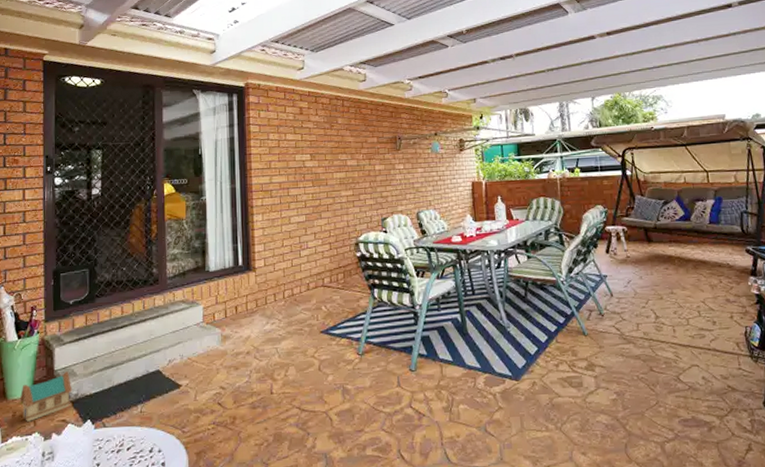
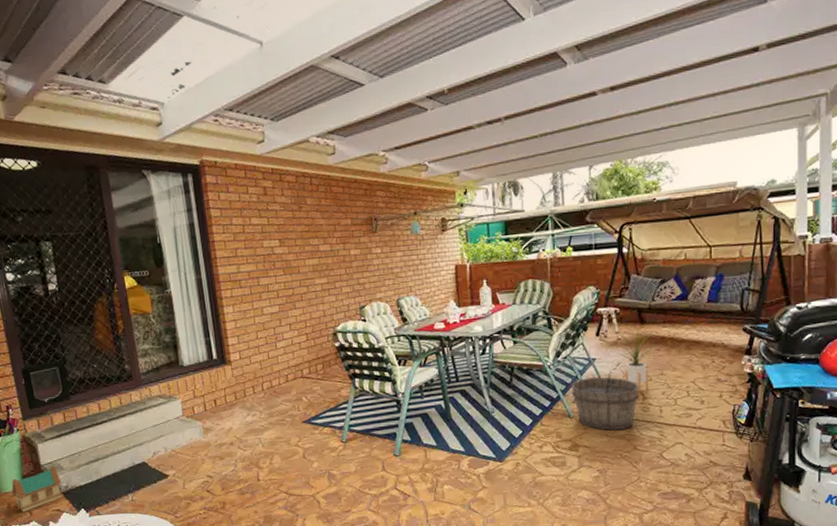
wooden bucket: none [585,288,653,350] -> present [571,371,640,431]
house plant: none [626,242,661,311] -> present [616,324,653,392]

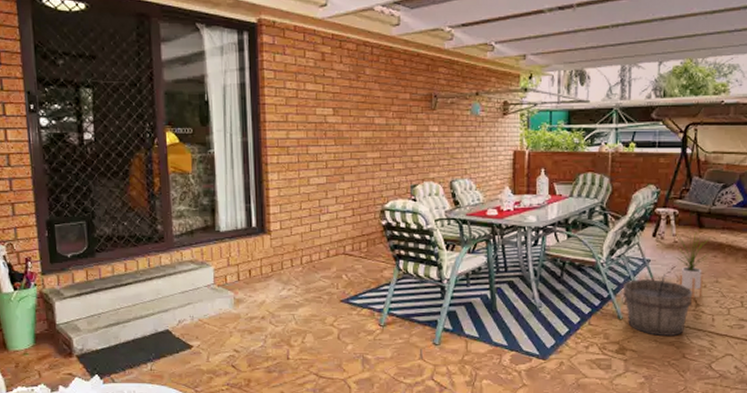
toy house: present [11,466,62,512] -> none [21,326,77,373]

